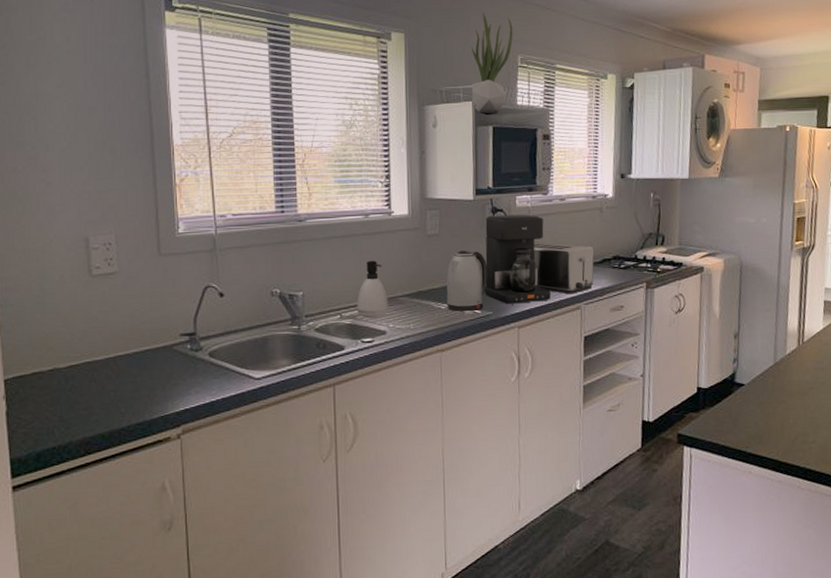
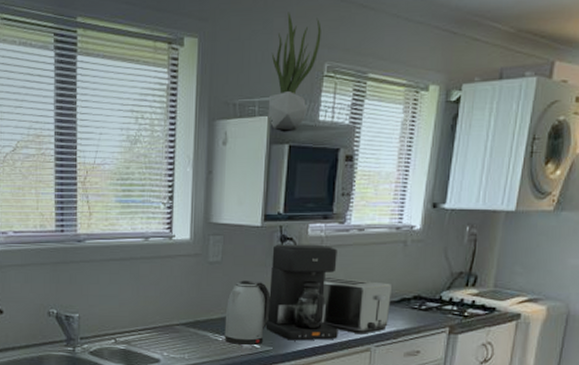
soap dispenser: present [357,260,388,319] -> none [132,285,164,346]

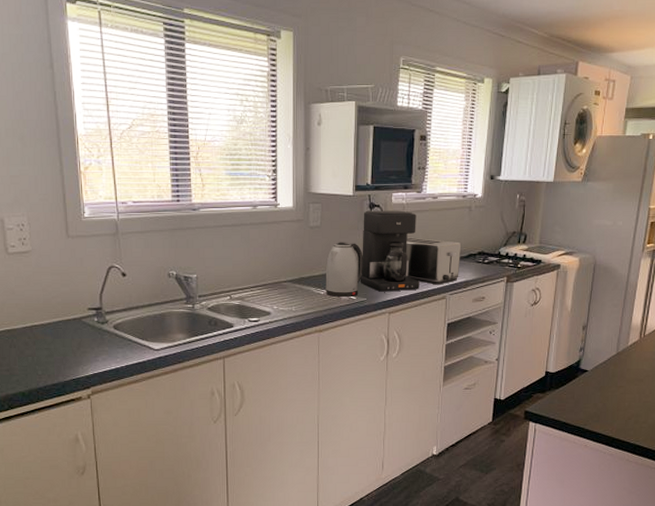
potted plant: present [267,12,322,132] -> none [355,12,397,115]

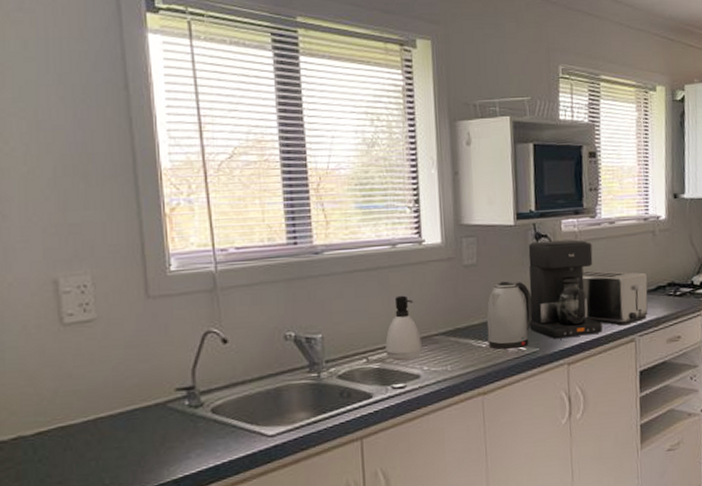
soap dispenser: none [245,248,273,301] -> present [385,295,422,362]

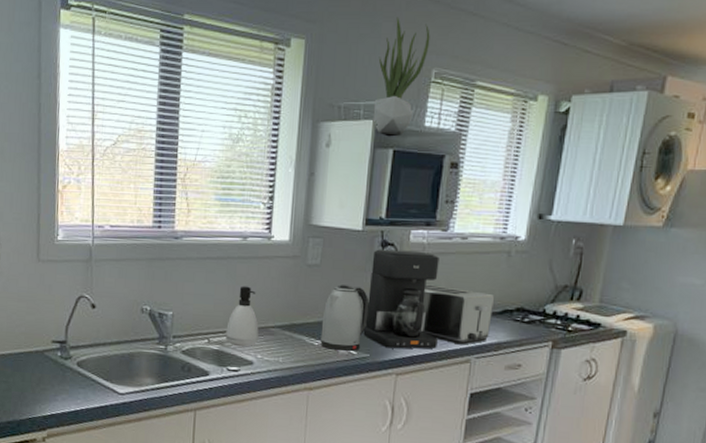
potted plant: none [506,17,553,132] -> present [372,17,430,137]

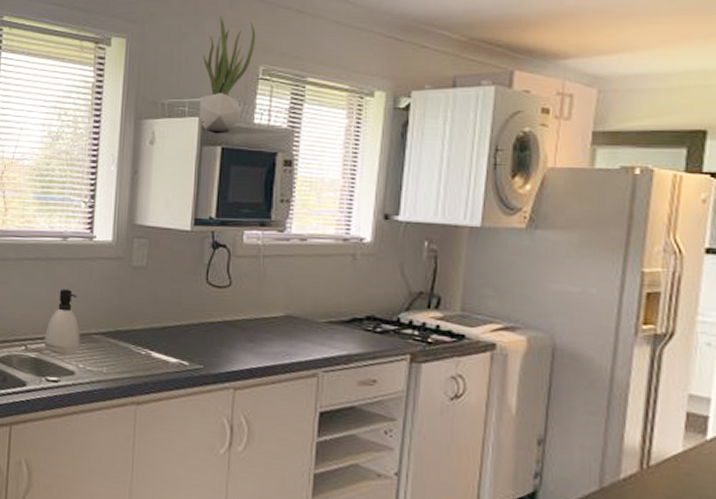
kettle: present [320,285,369,351] -> none [148,288,201,362]
coffee maker: present [363,249,439,349] -> none [195,250,279,361]
toaster: present [421,283,494,345] -> none [260,287,340,357]

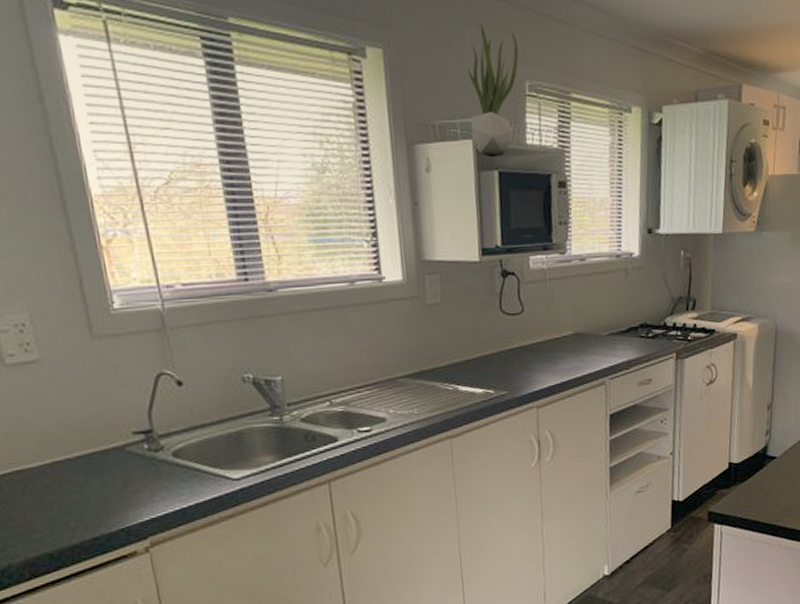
soap dispenser: present [44,288,81,356] -> none [348,336,387,405]

